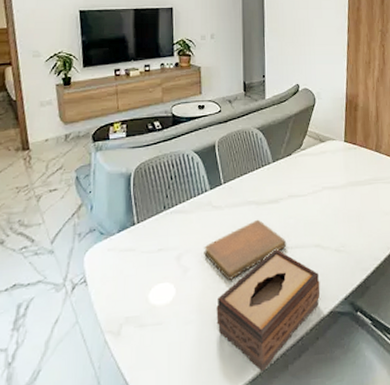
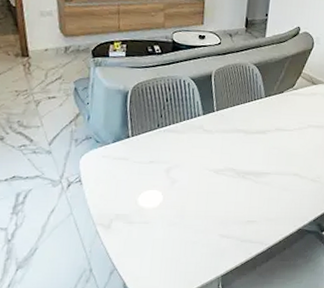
notebook: present [204,219,287,282] -> none [192,146,269,195]
tissue box: present [216,249,321,372] -> none [197,173,294,270]

